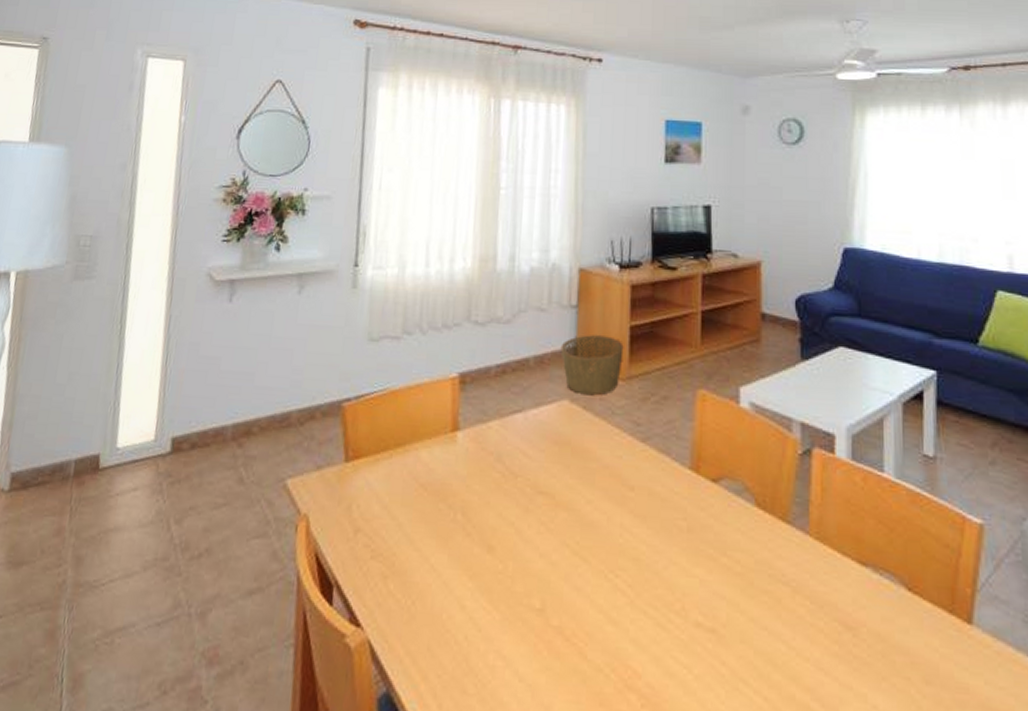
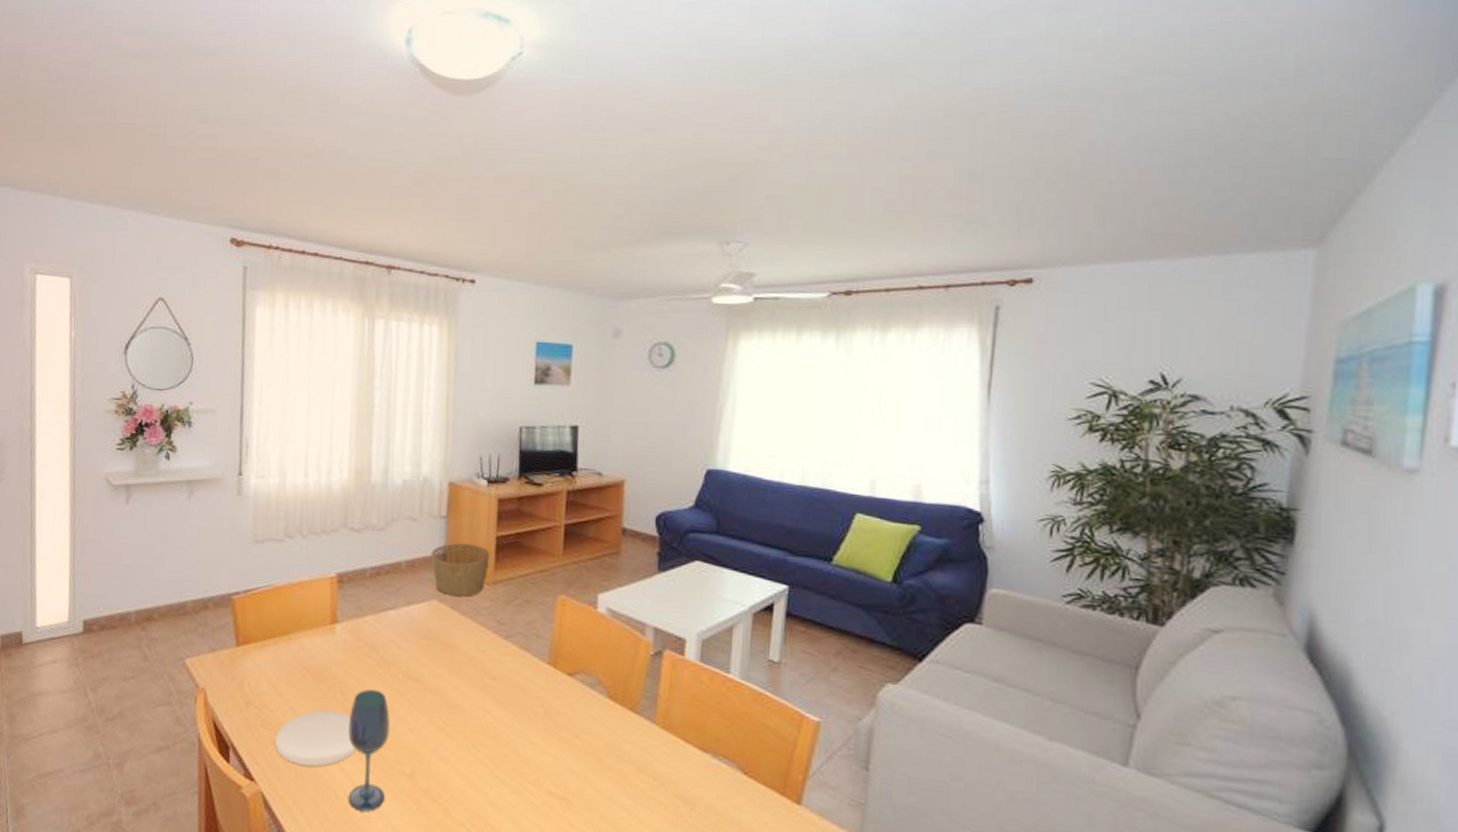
plate: none [386,534,480,607] -> present [275,710,357,768]
wineglass: none [469,507,518,659] -> present [348,689,391,811]

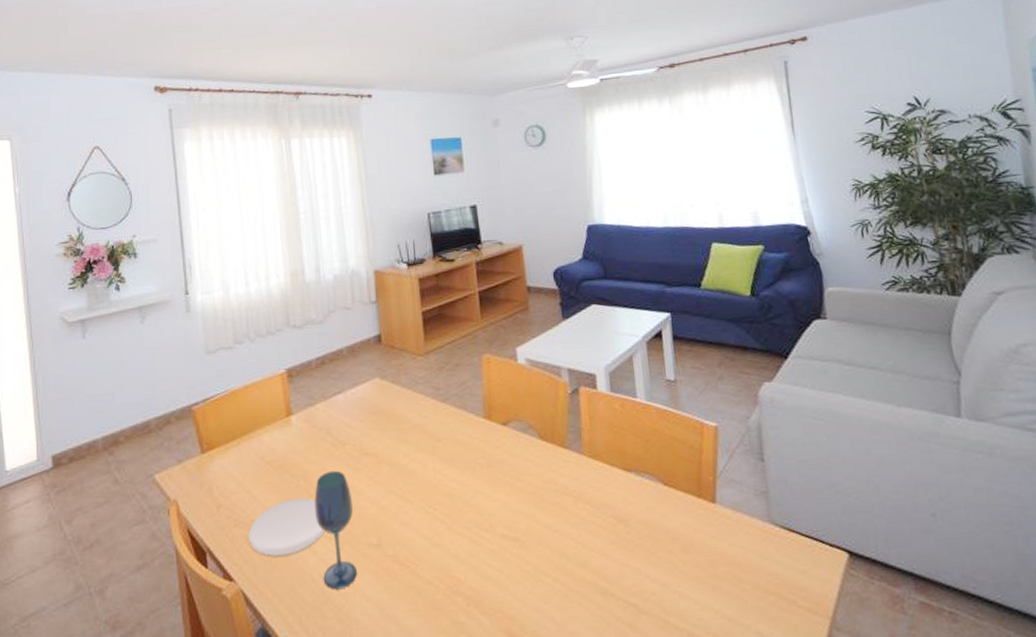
basket: present [430,543,490,598] -> none [367,322,419,372]

